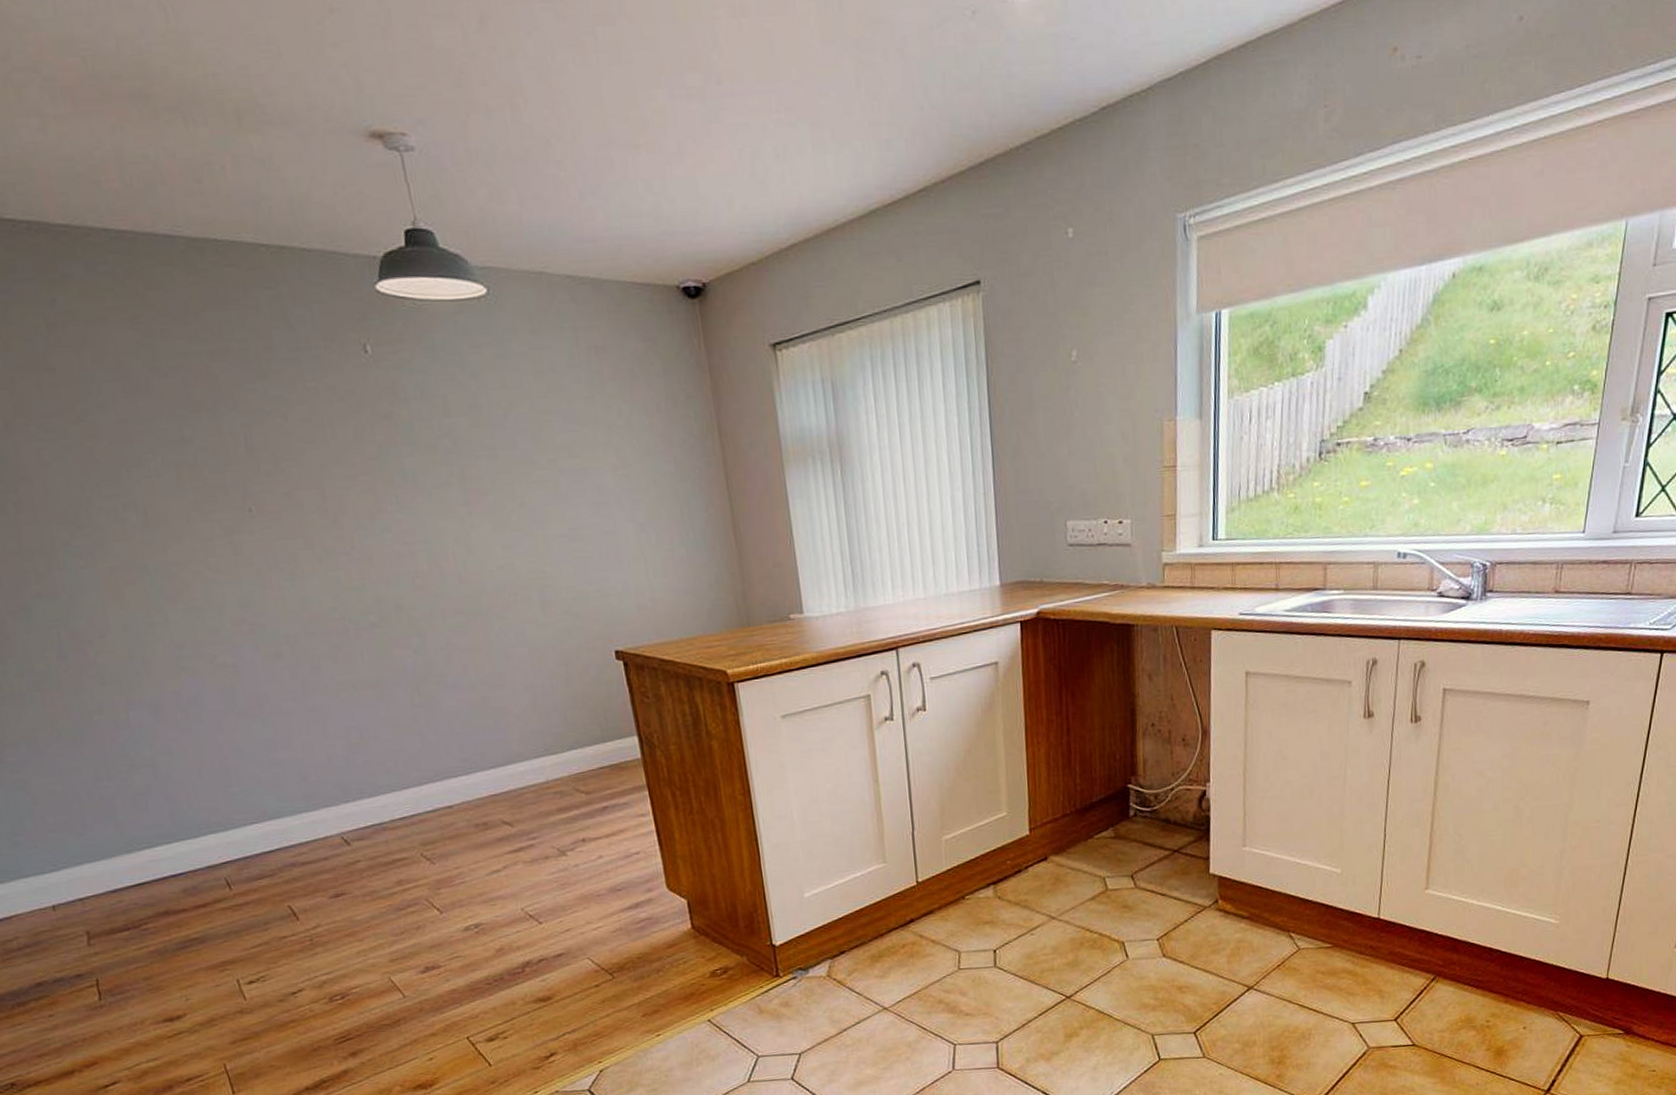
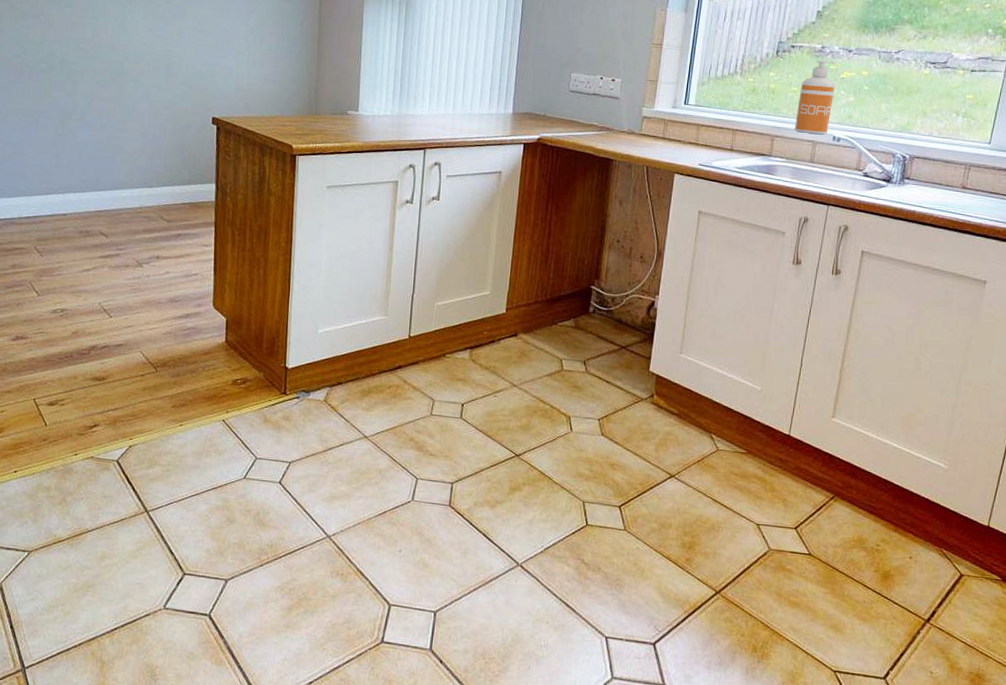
soap dispenser: none [1350,456,1395,554] -> present [794,60,835,134]

